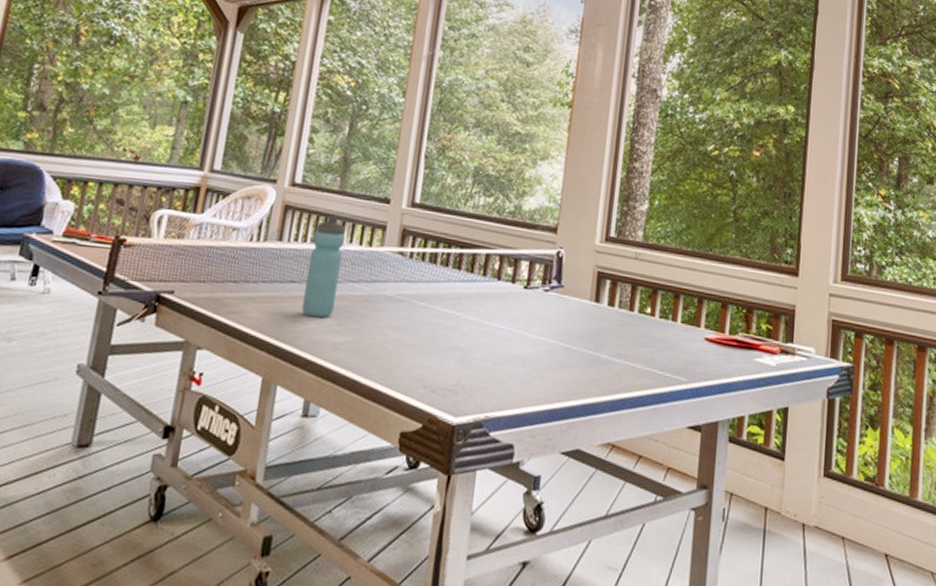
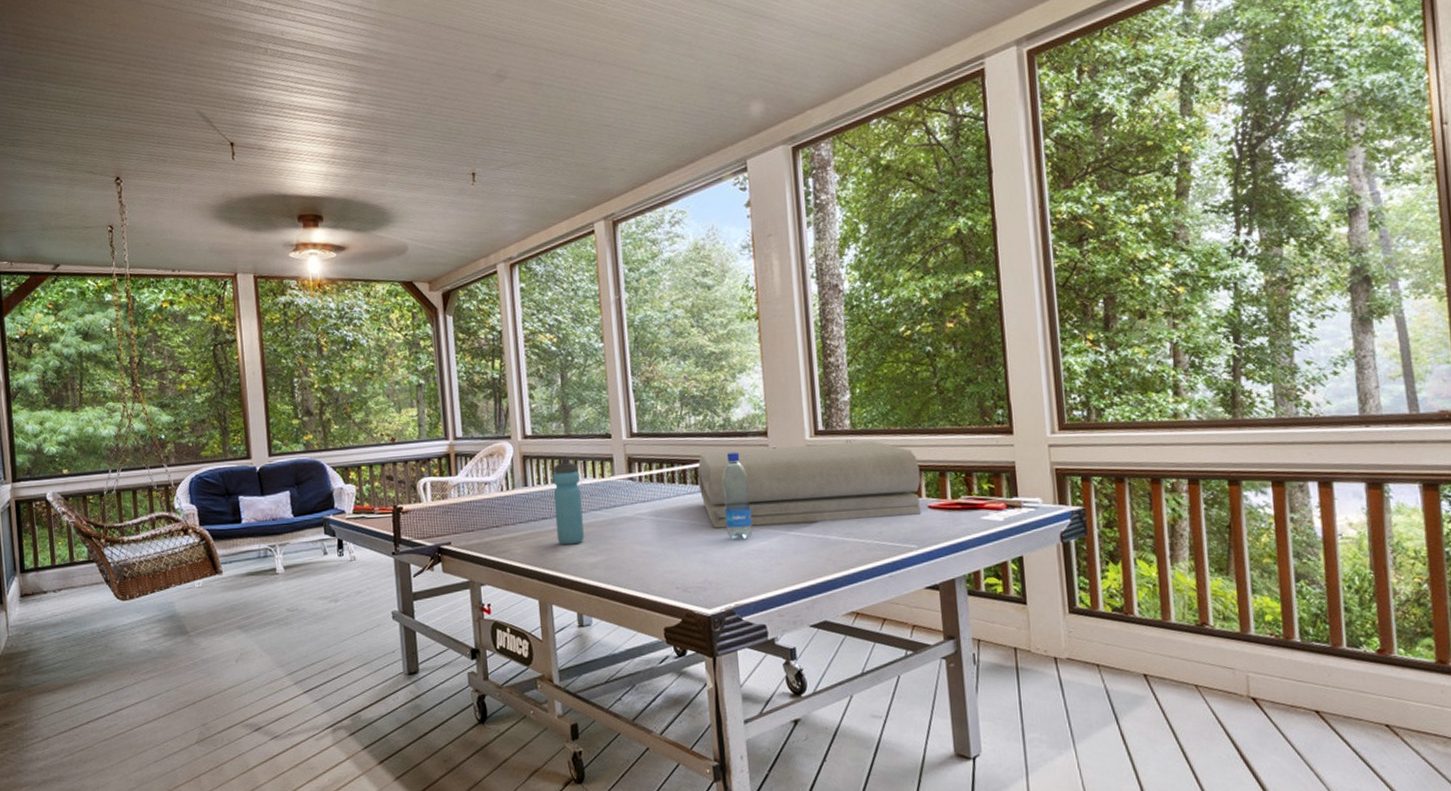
towel: none [473,238,703,347] -> present [698,441,922,529]
bottle: none [492,244,528,343] -> present [722,453,753,541]

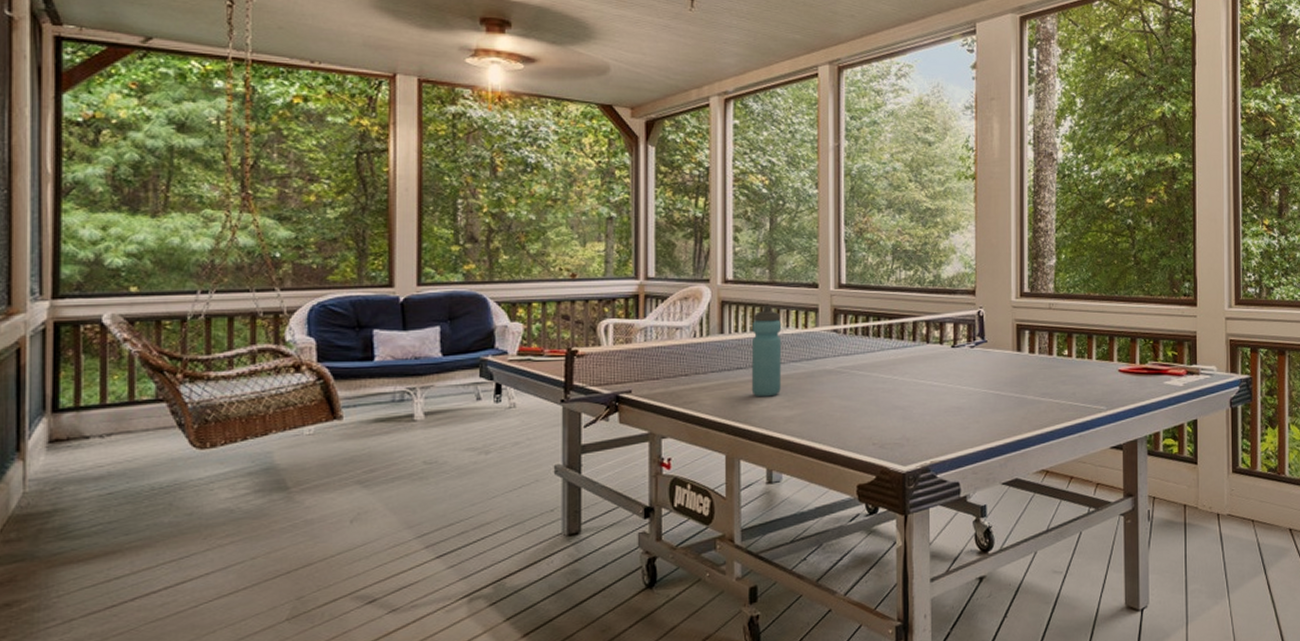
towel: present [698,441,922,529] -> none [905,305,1113,385]
bottle: present [722,453,753,541] -> none [927,310,954,397]

